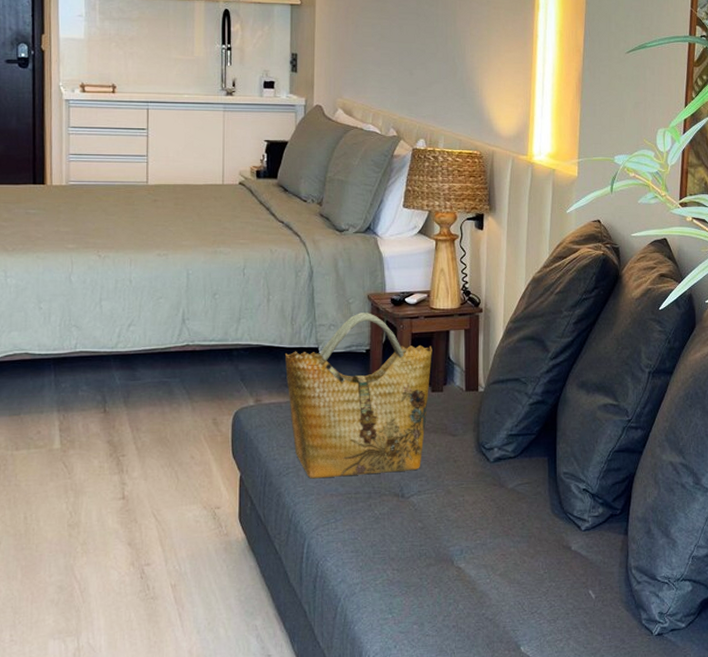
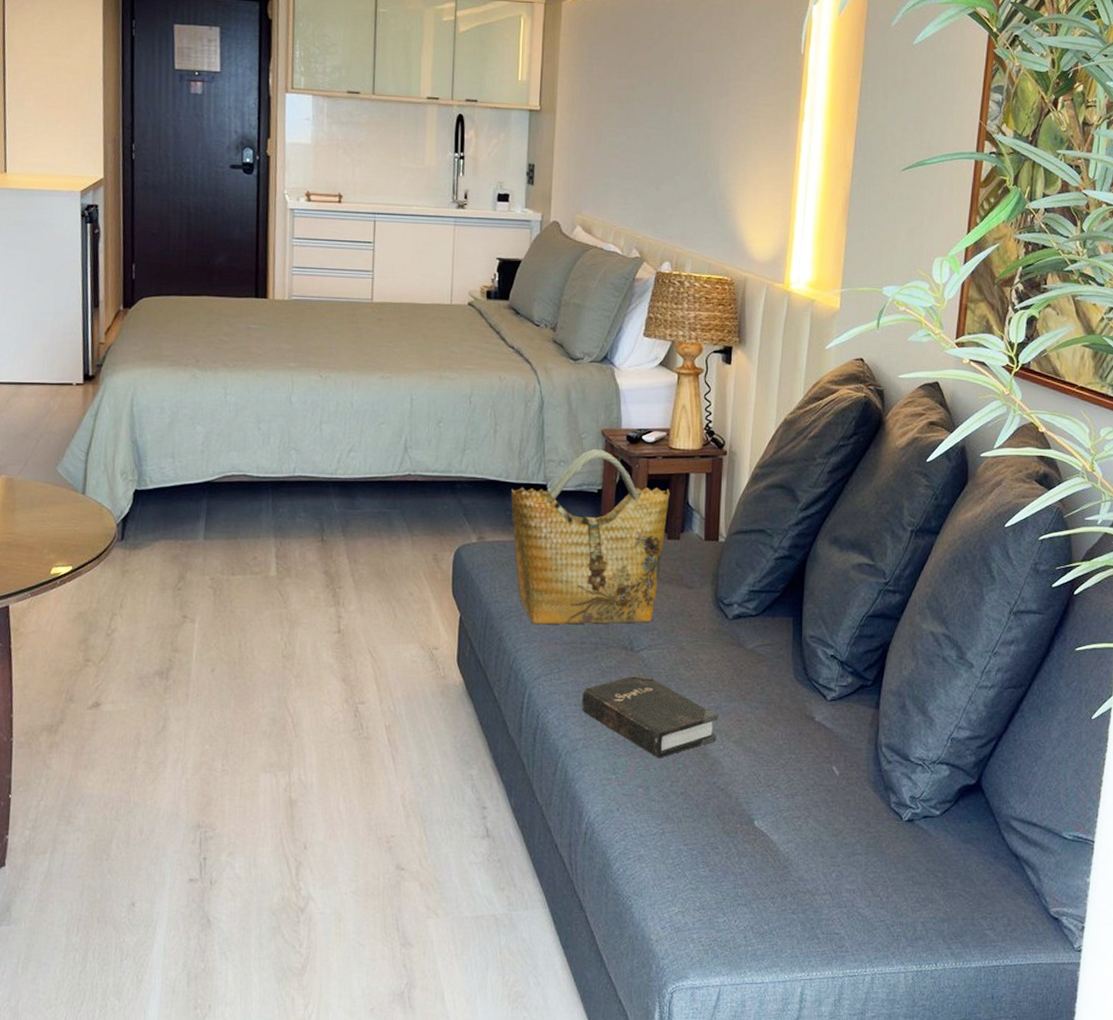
hardback book: none [358,517,484,596] -> present [582,673,718,758]

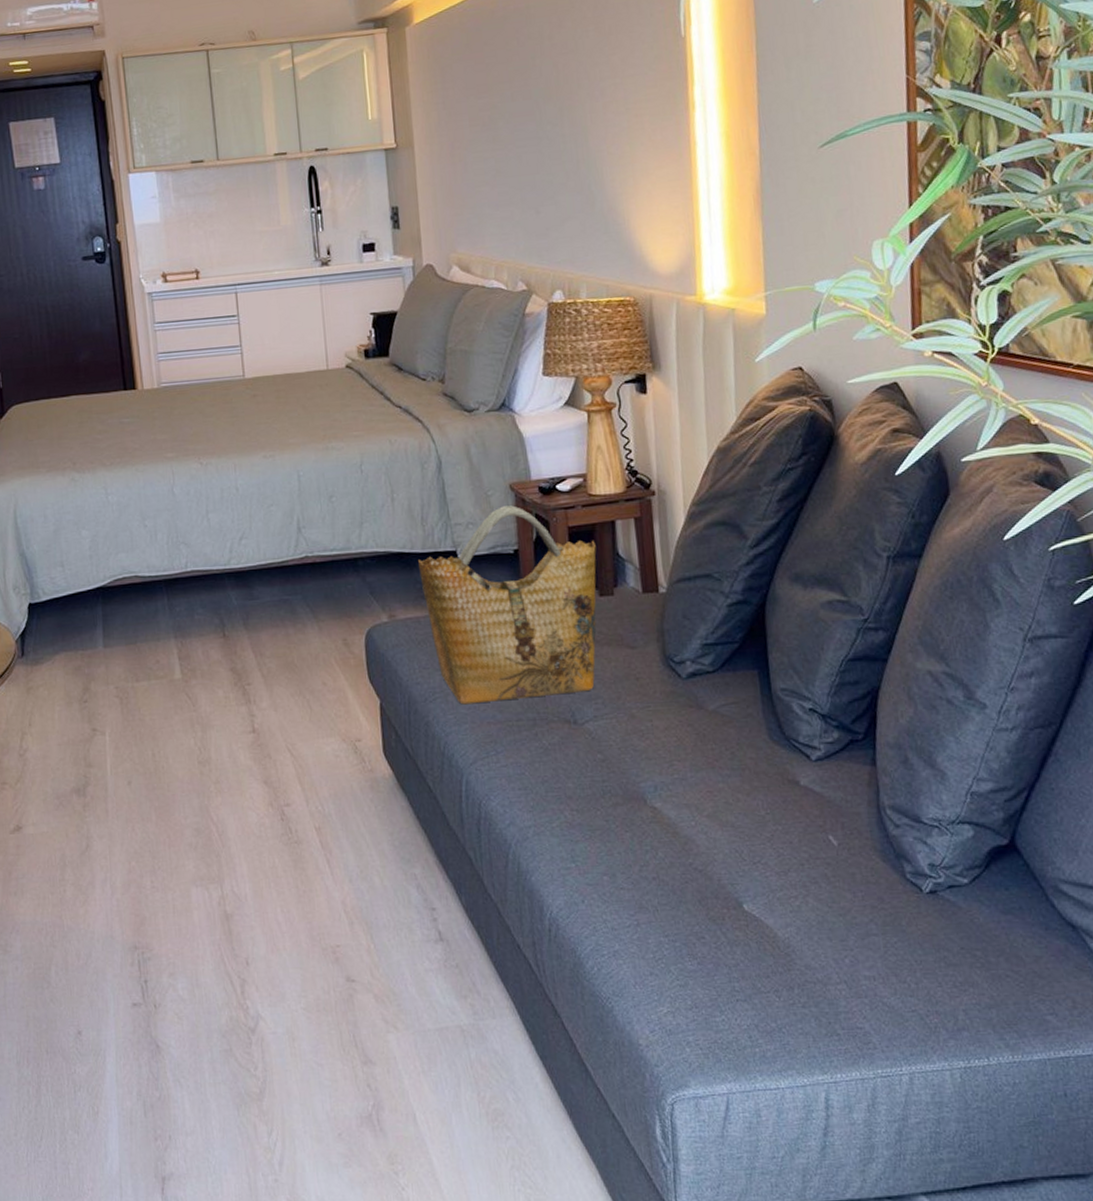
hardback book: present [582,673,718,758] -> none [526,747,686,841]

